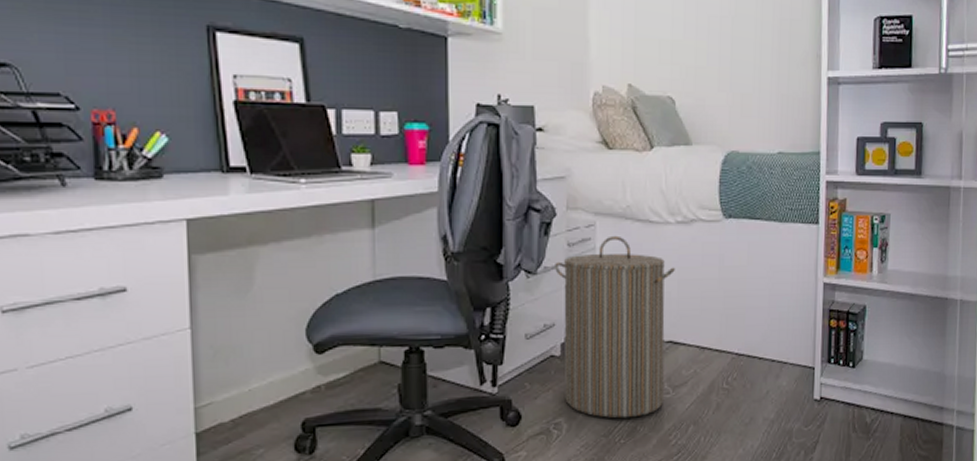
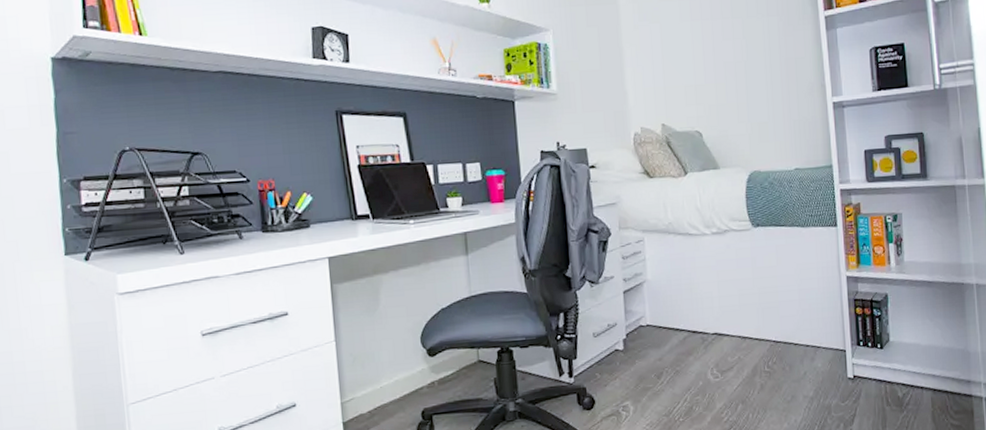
laundry hamper: present [555,235,675,419] -> none [613,247,715,400]

